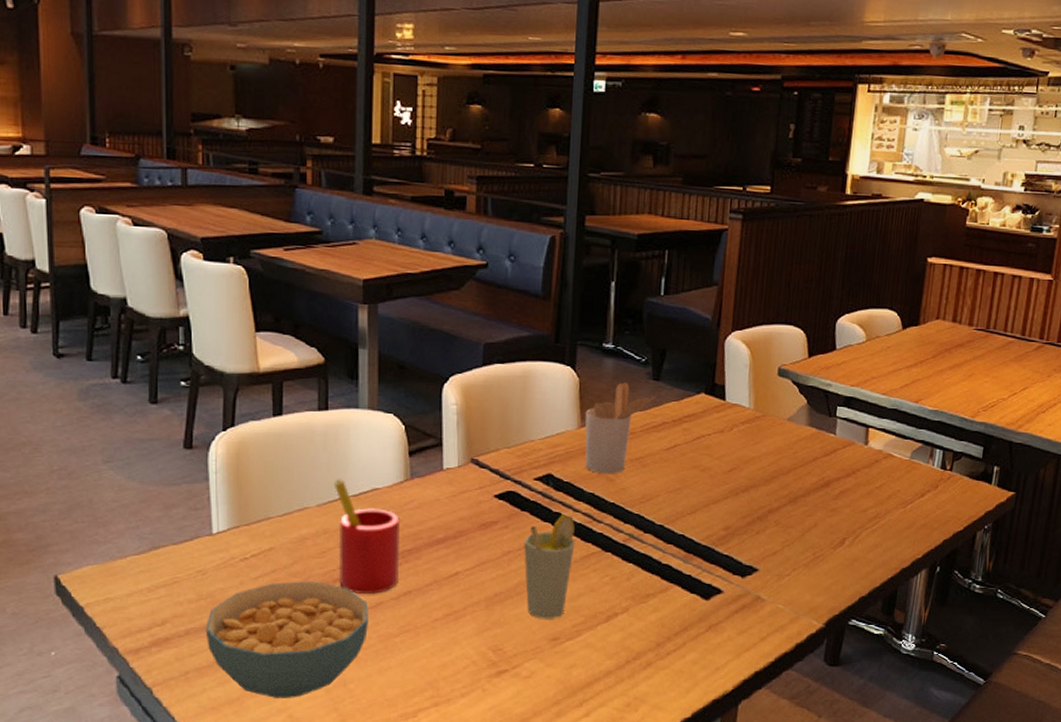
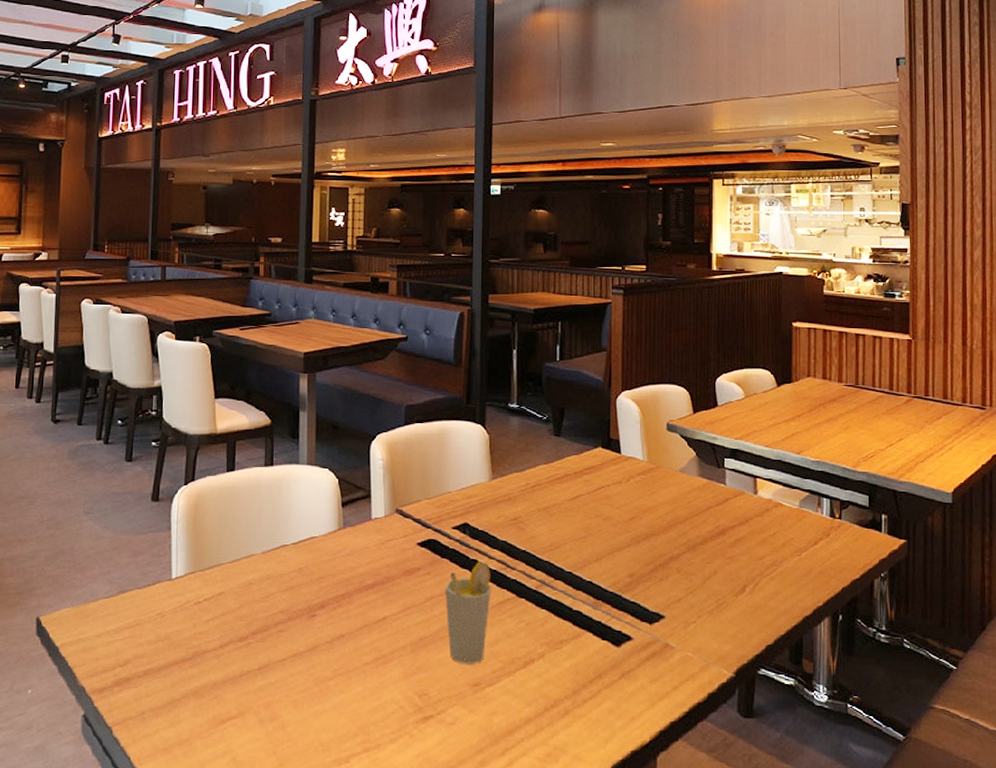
cereal bowl: present [205,581,369,698] -> none [161,624,306,740]
straw: present [333,477,401,595] -> none [276,527,335,638]
utensil holder: present [585,382,657,474] -> none [495,438,558,523]

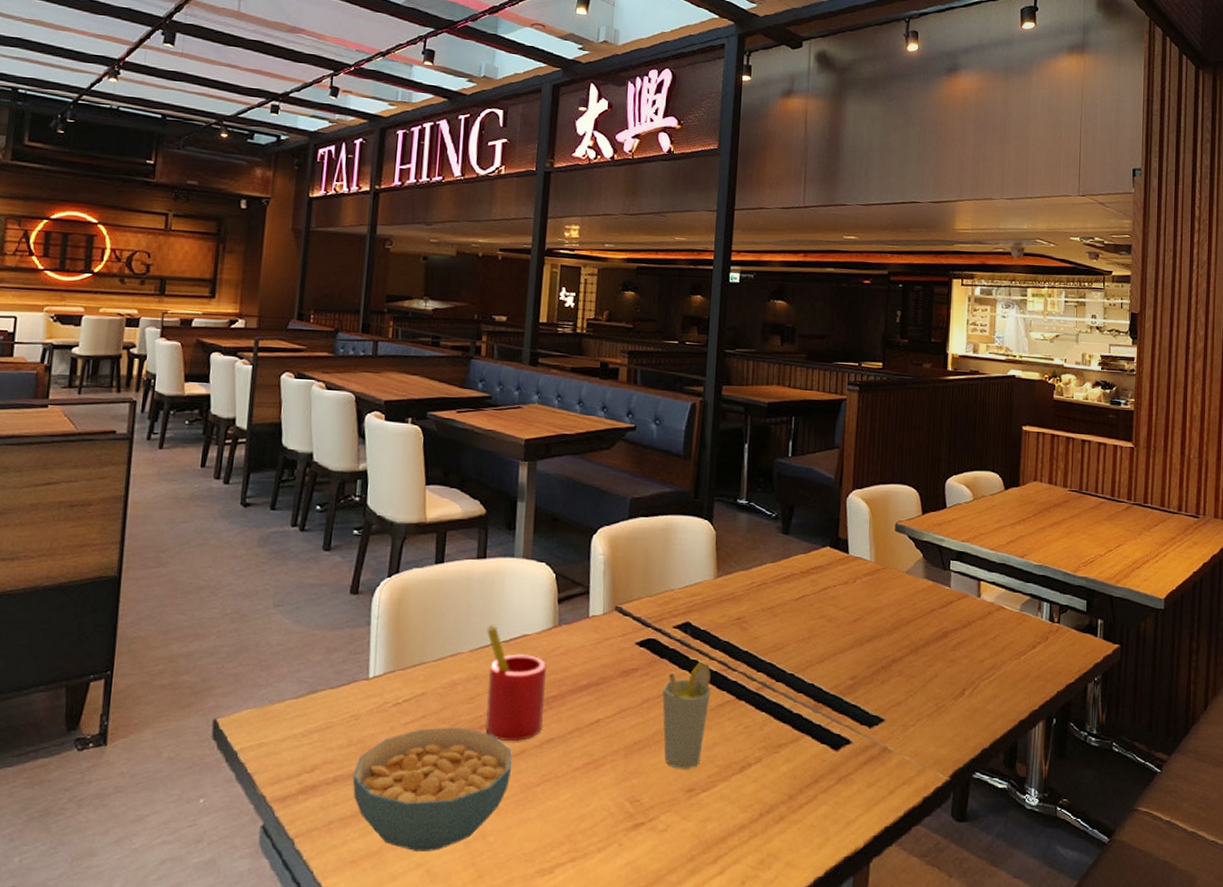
cereal bowl: none [161,624,306,740] -> present [352,727,512,851]
straw: none [276,527,335,638] -> present [485,623,548,742]

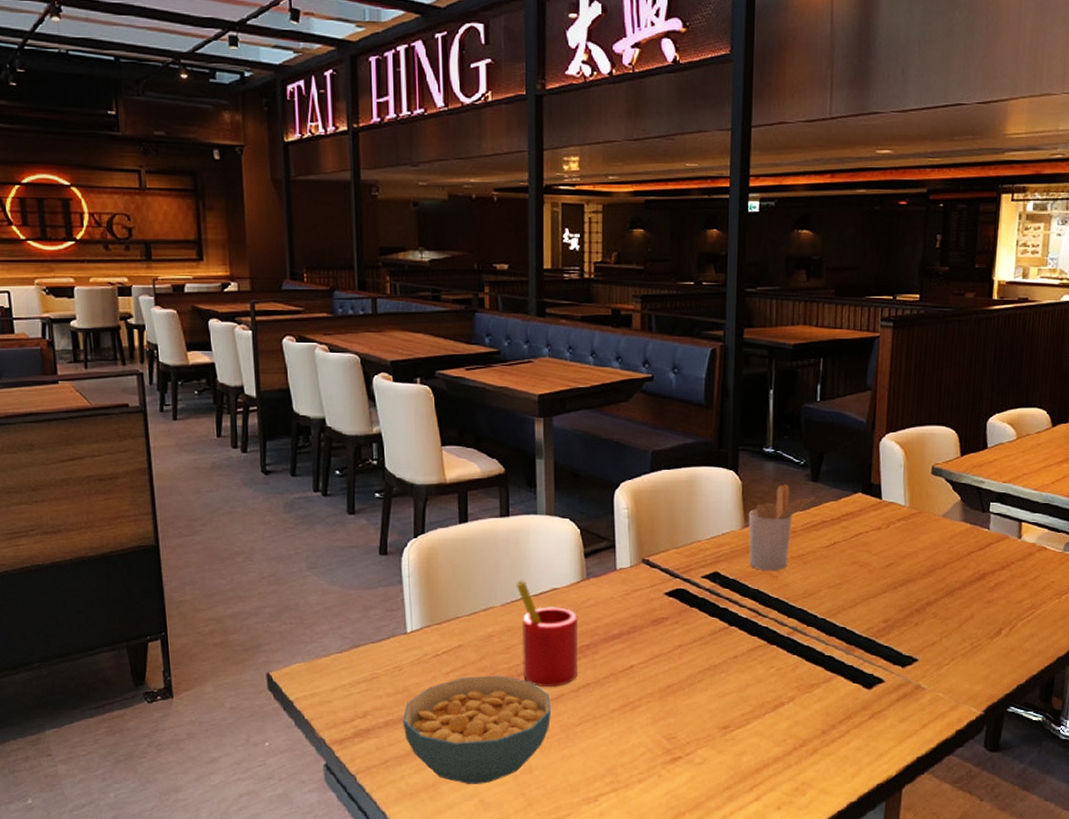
cup: present [662,661,711,769] -> none [694,609,742,709]
utensil holder: none [720,535,786,623] -> present [748,484,816,571]

